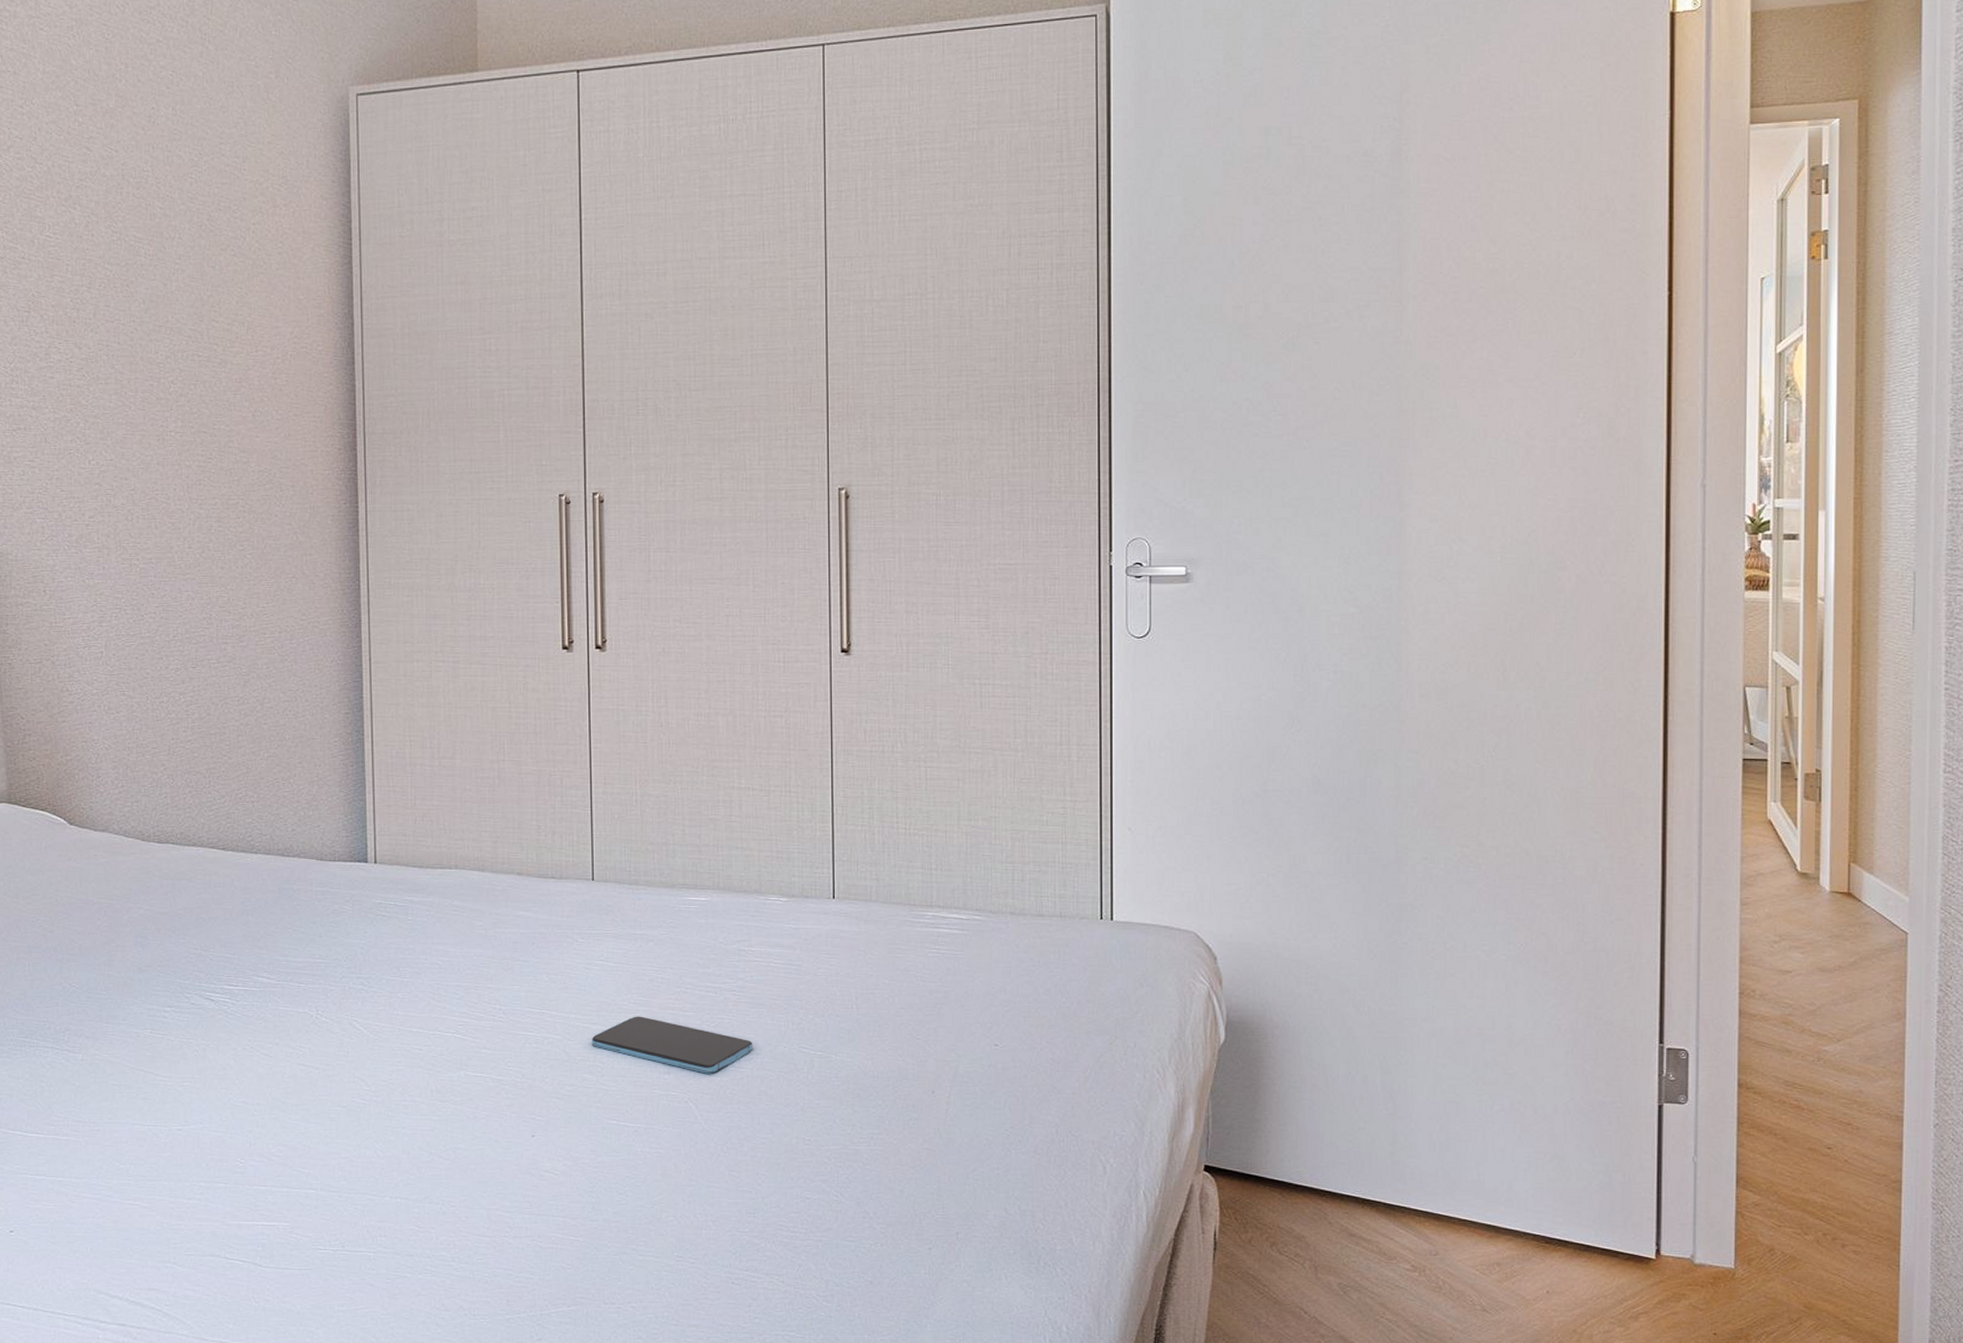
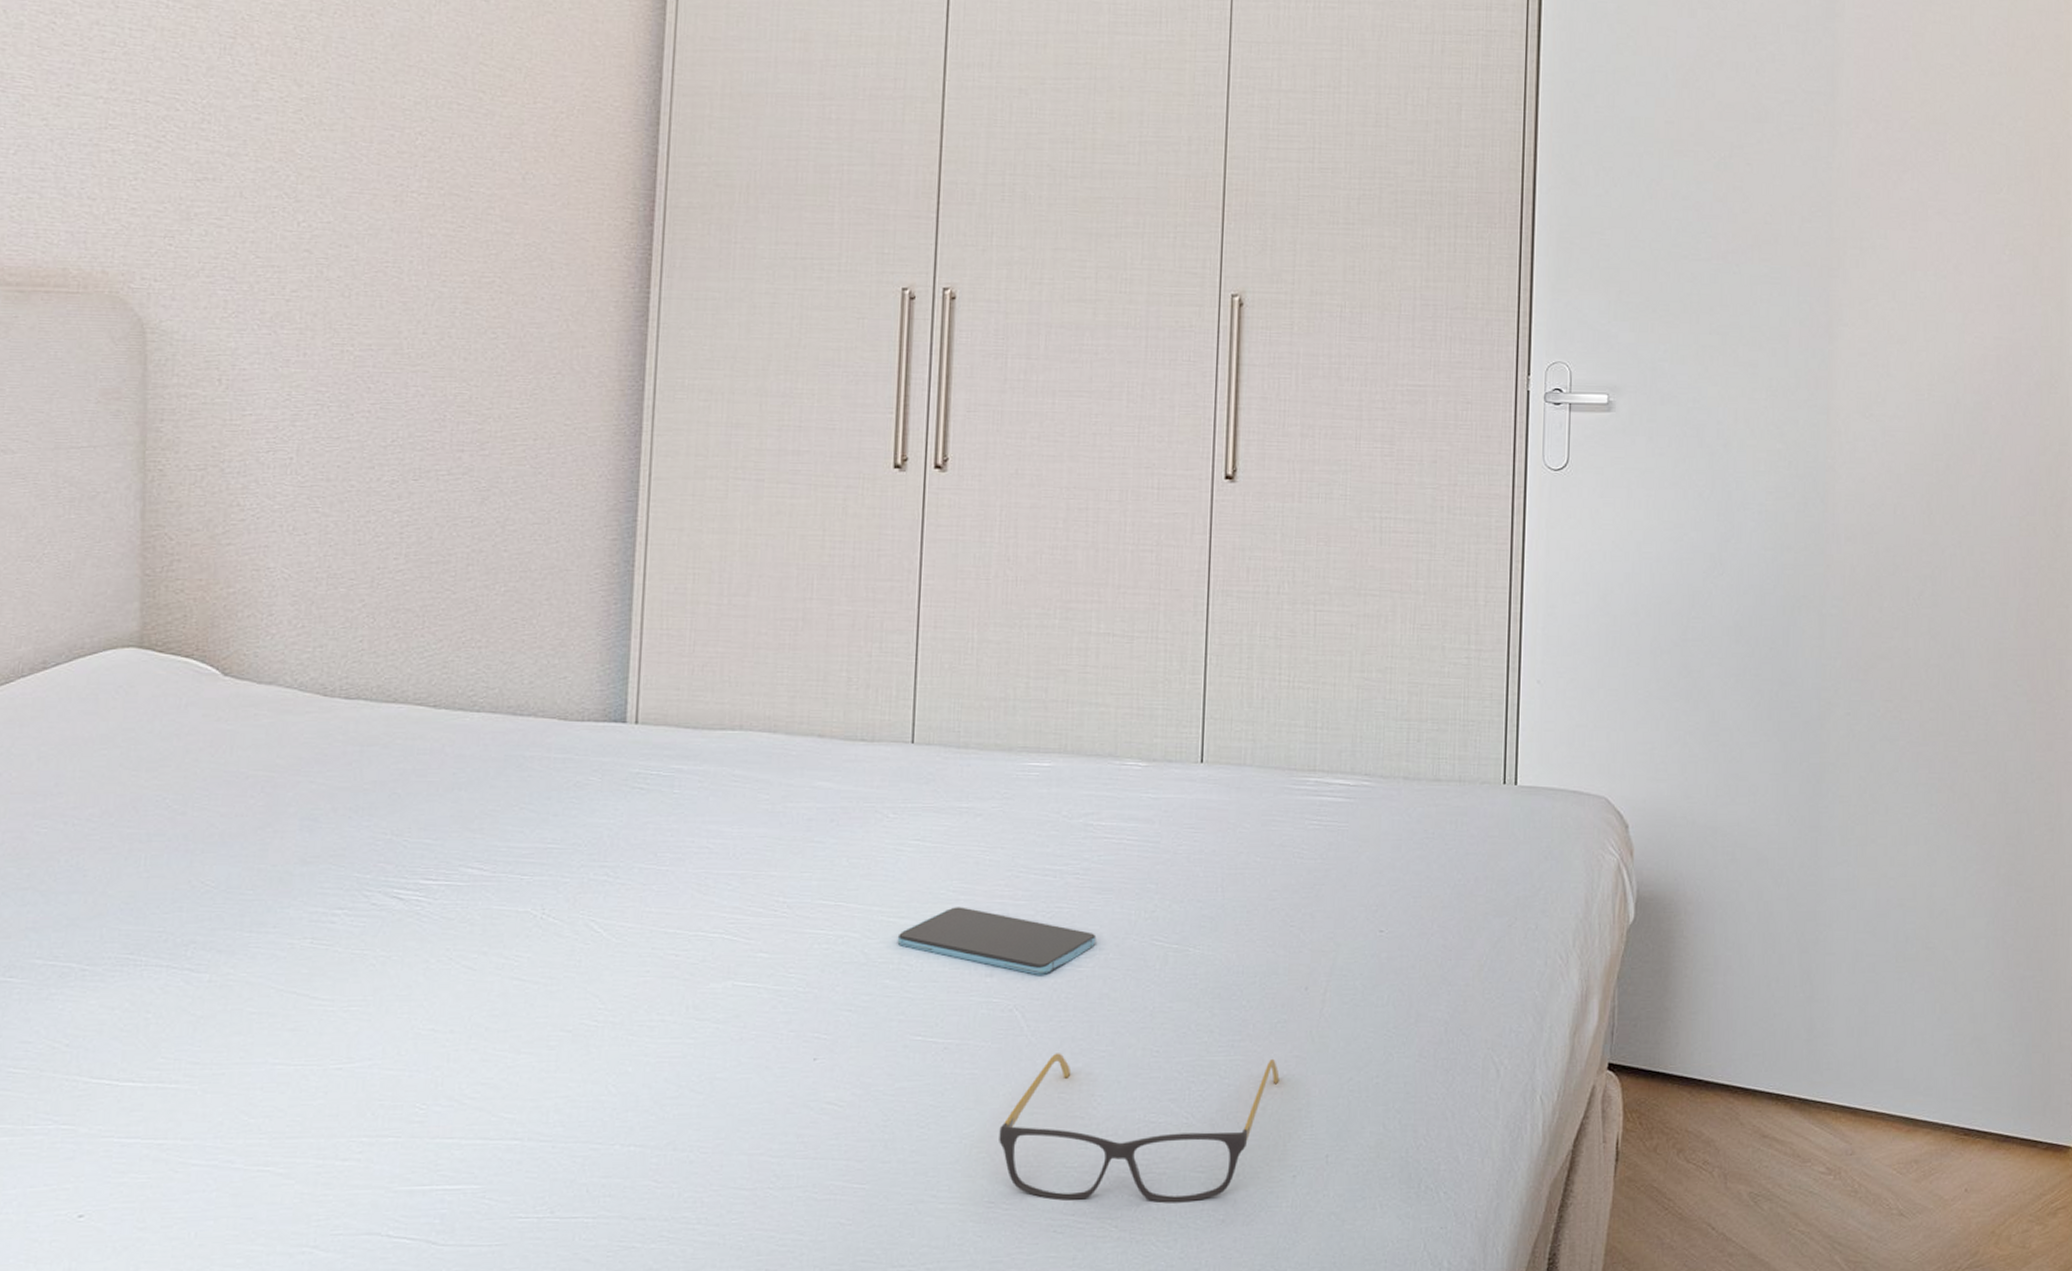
eyeglasses: none [683,1138,914,1266] -> present [999,1053,1280,1204]

